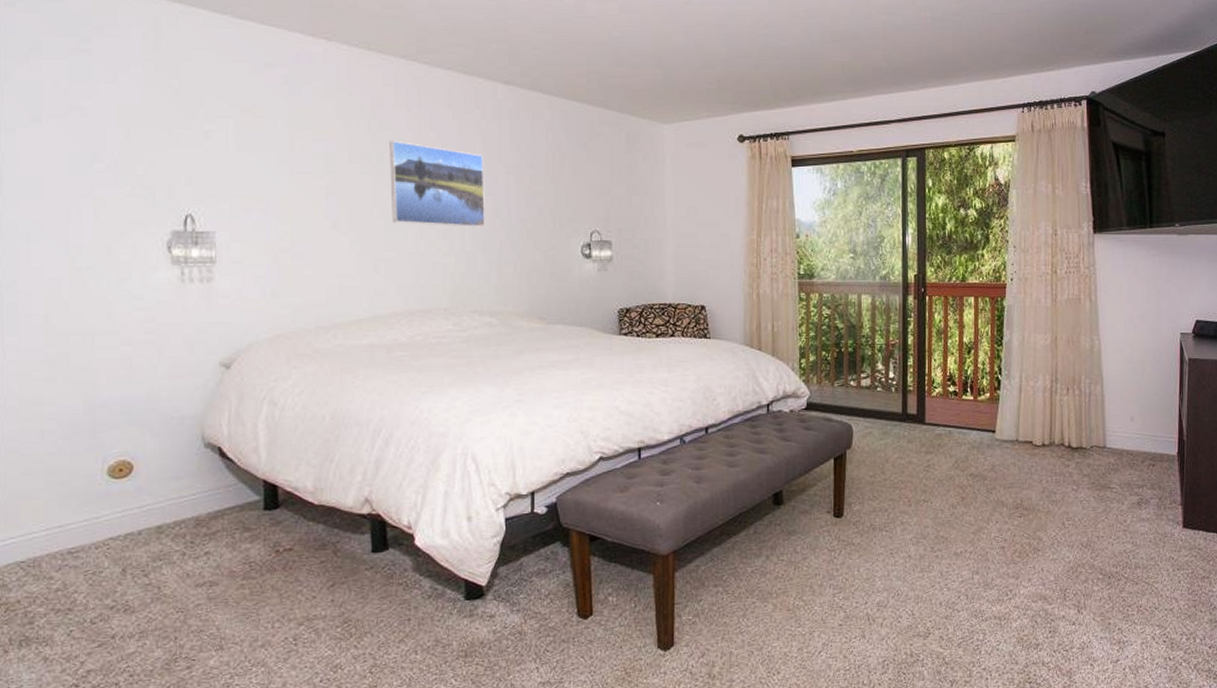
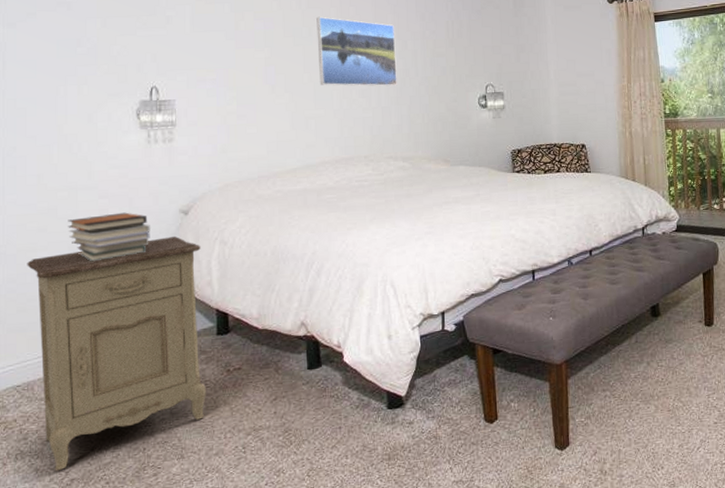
nightstand: none [32,394,250,661] -> present [27,237,206,471]
book stack: none [82,363,184,420] -> present [68,212,150,262]

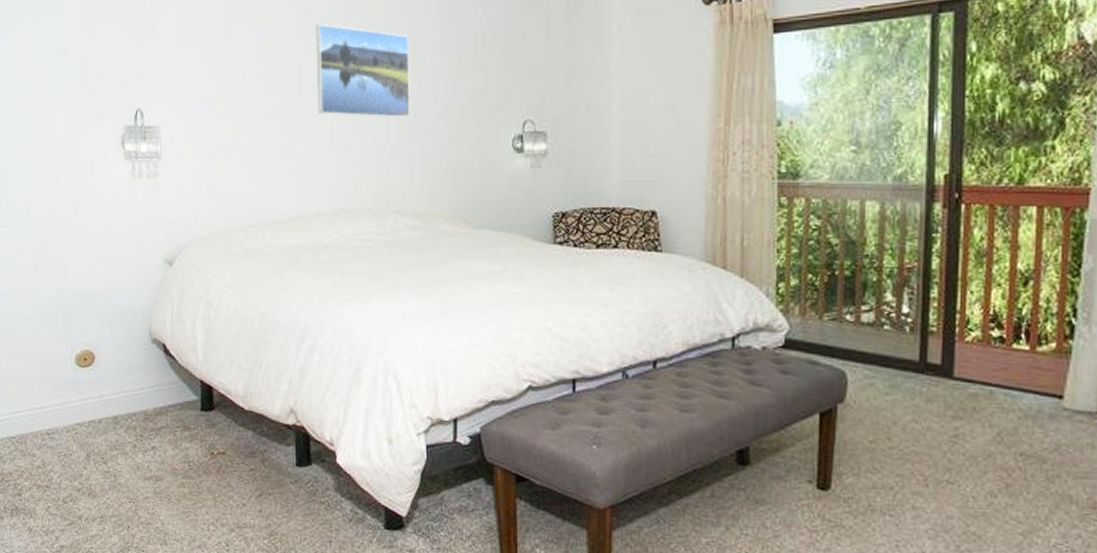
nightstand: present [27,237,206,471] -> none [19,290,189,535]
book stack: present [68,212,150,262] -> none [56,257,135,311]

